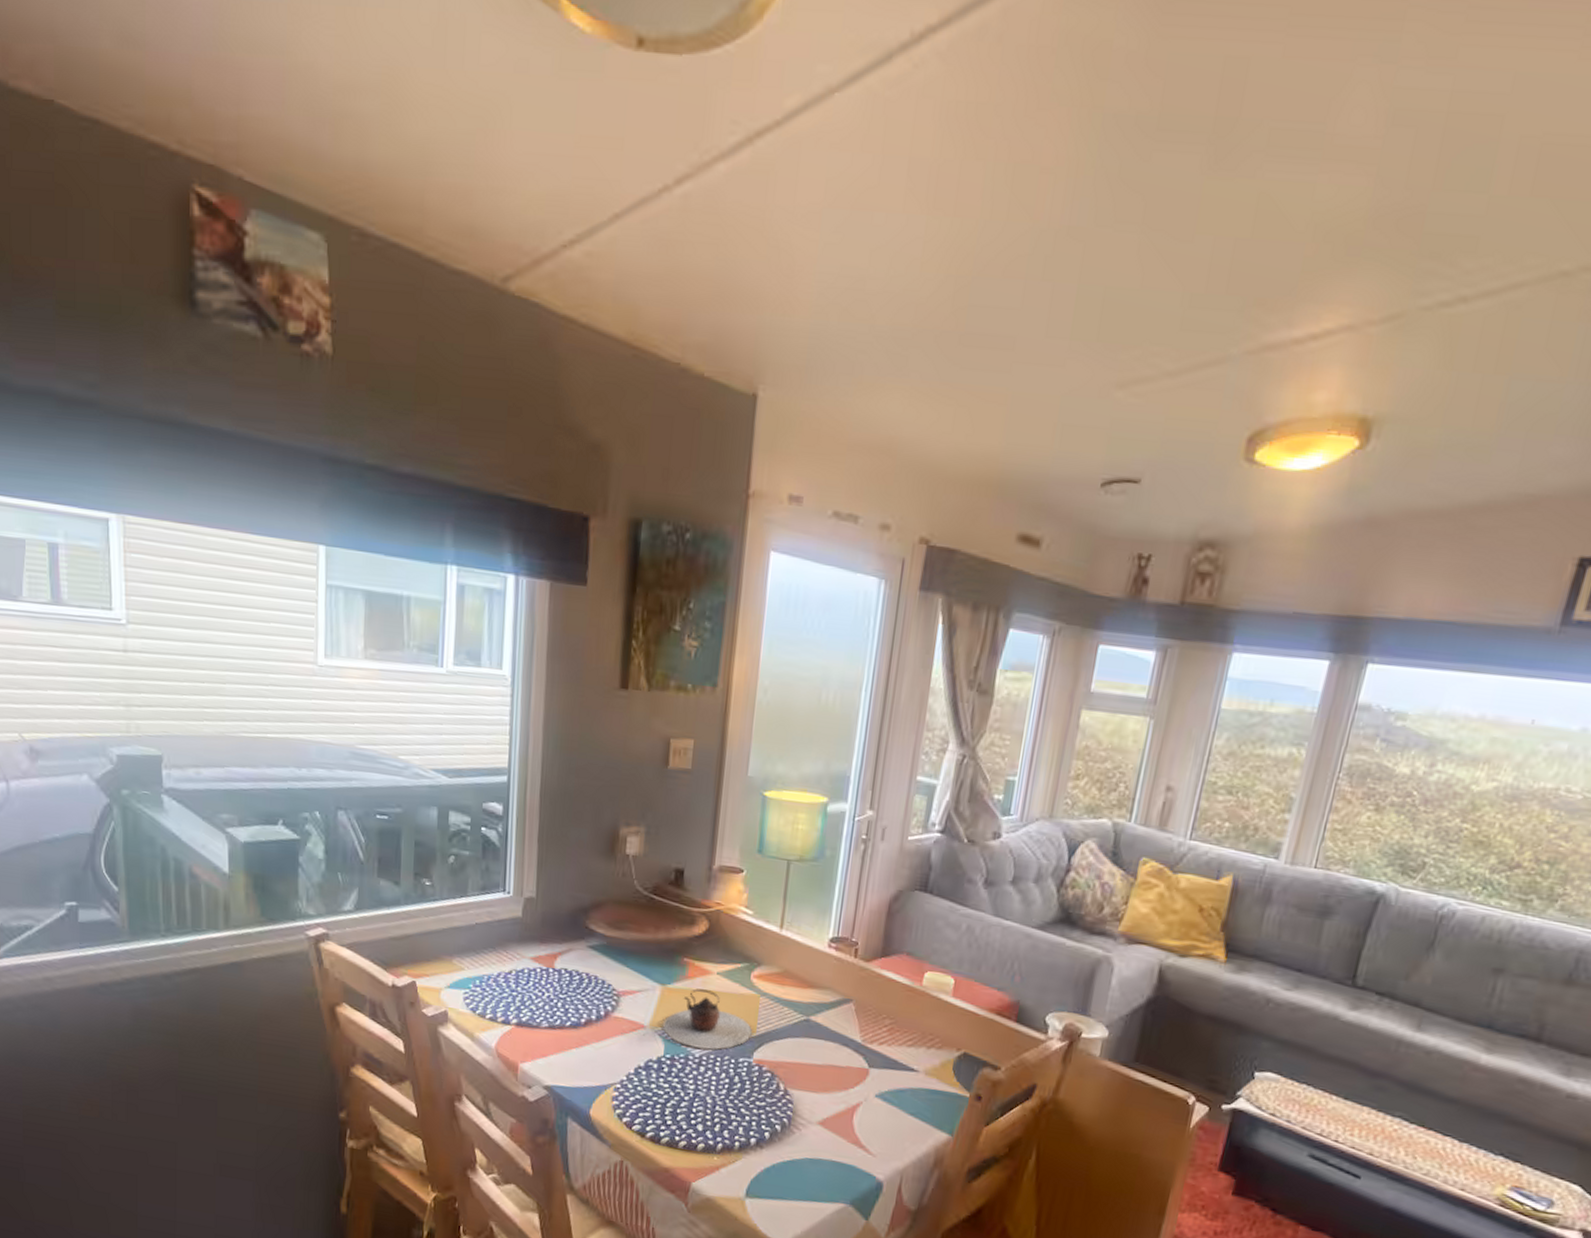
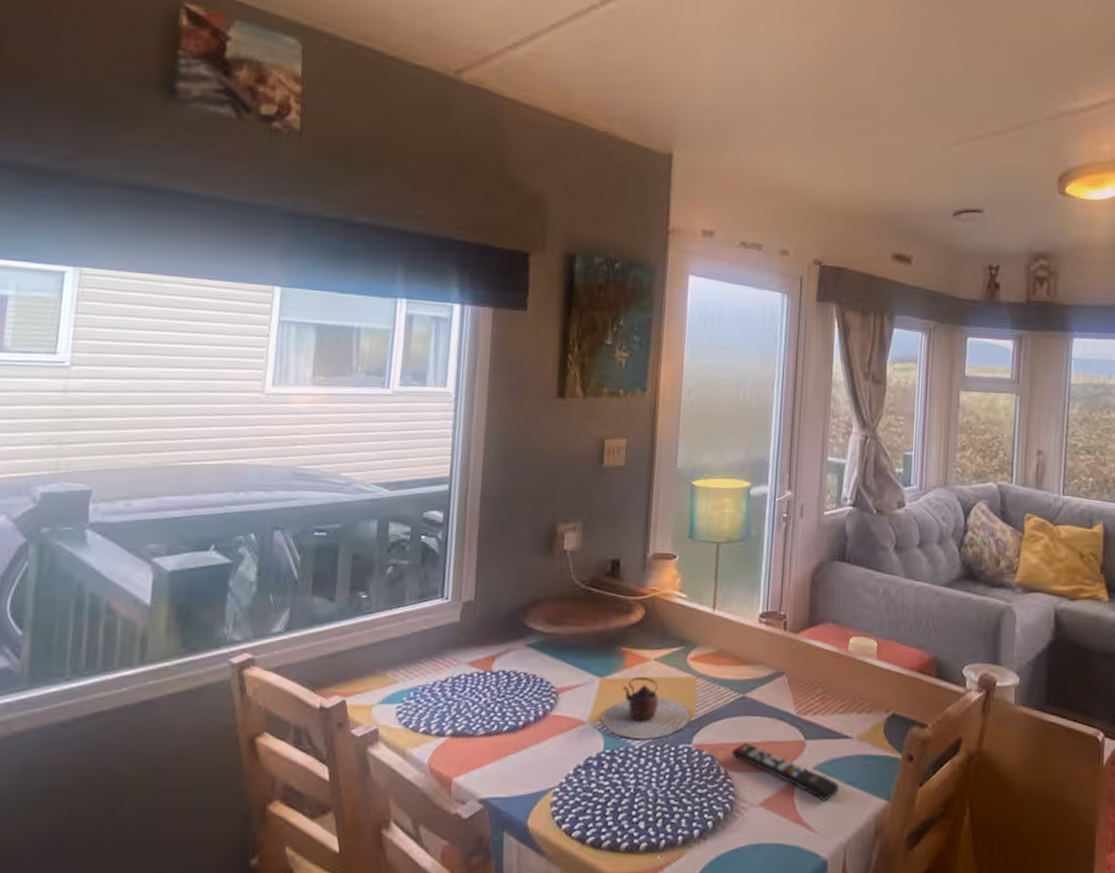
remote control: none [792,1063,902,1128] -> present [731,742,840,801]

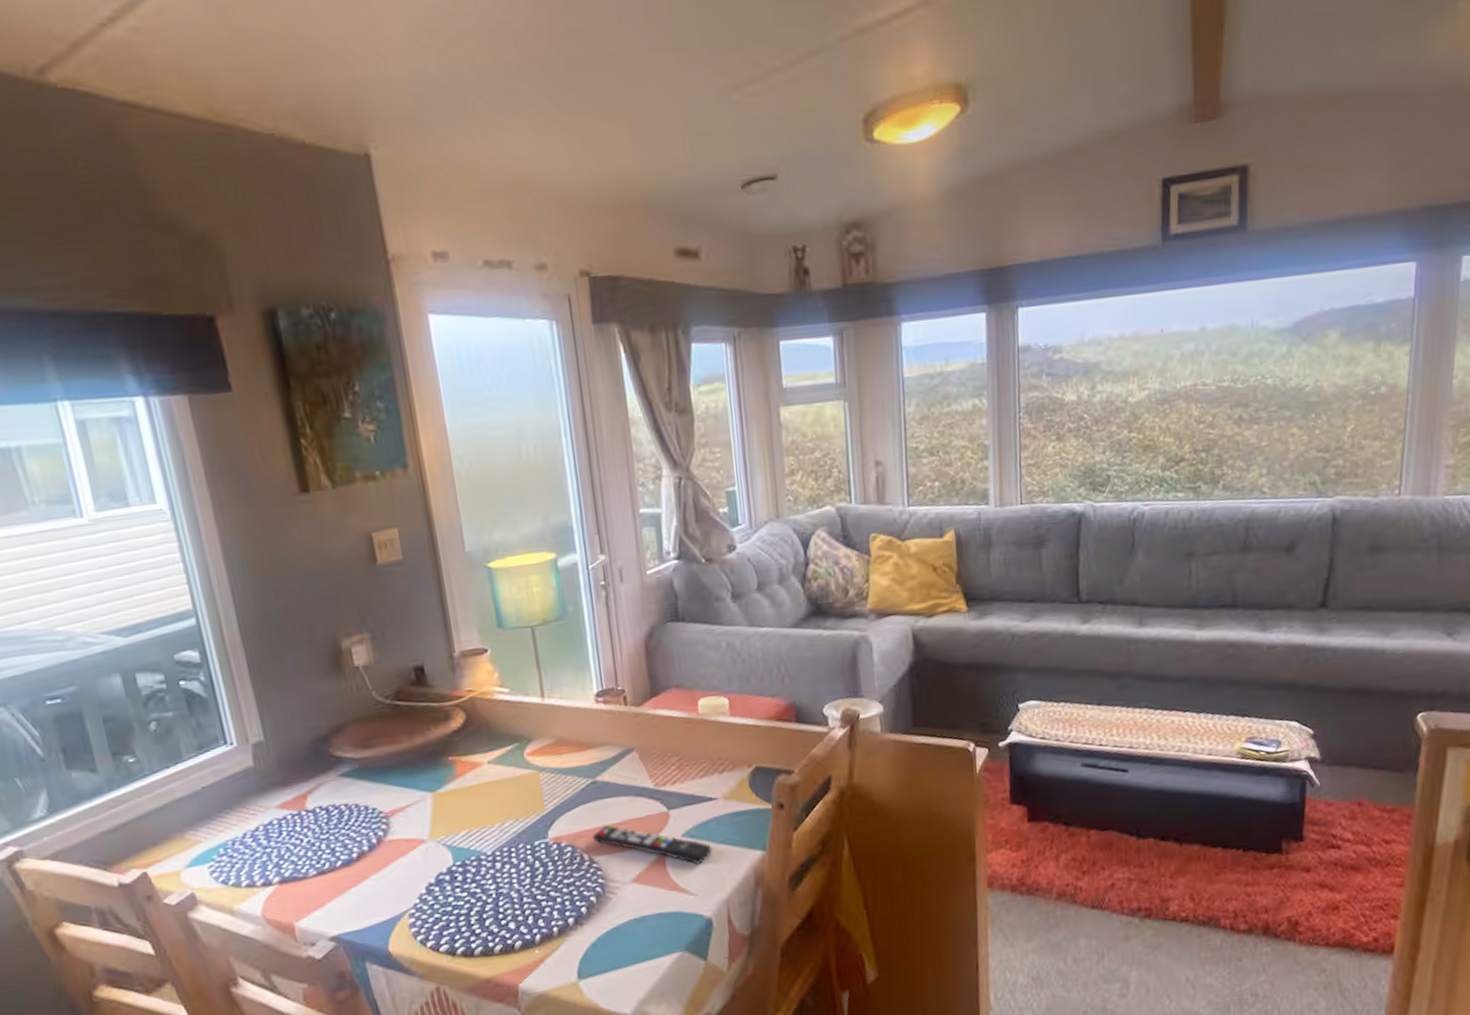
teapot: present [601,676,691,740] -> none [443,782,541,847]

